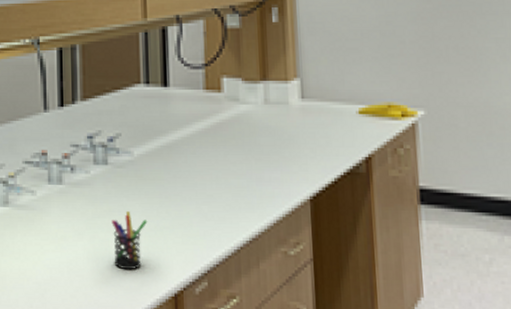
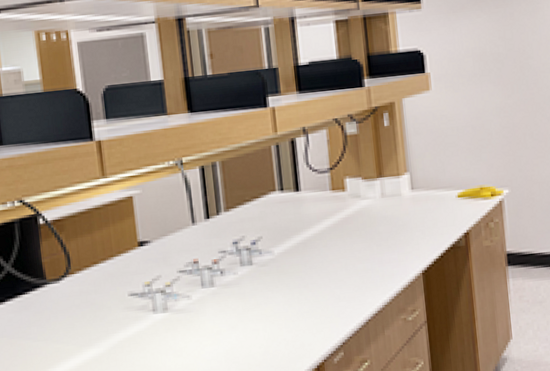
pen holder: present [111,210,148,270] -> none [259,302,291,352]

